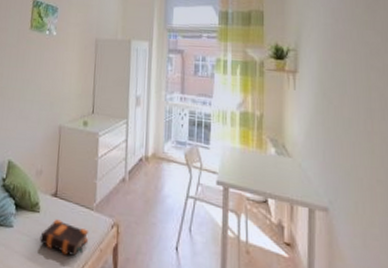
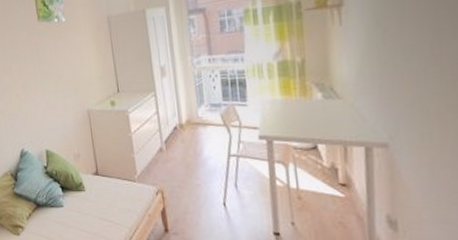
bible: present [40,219,89,257] -> none [90,194,136,224]

